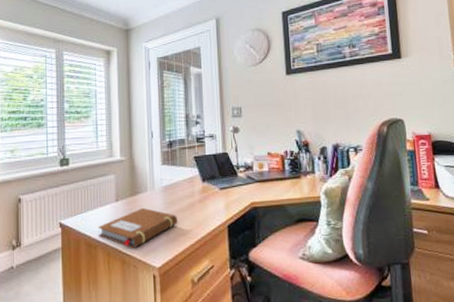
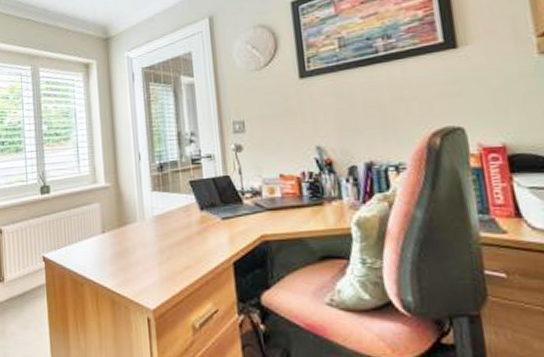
notebook: present [97,207,178,248] -> none [83,240,174,286]

